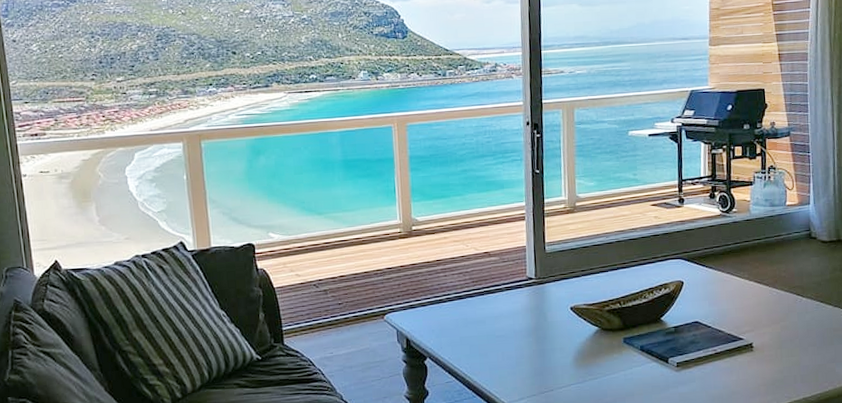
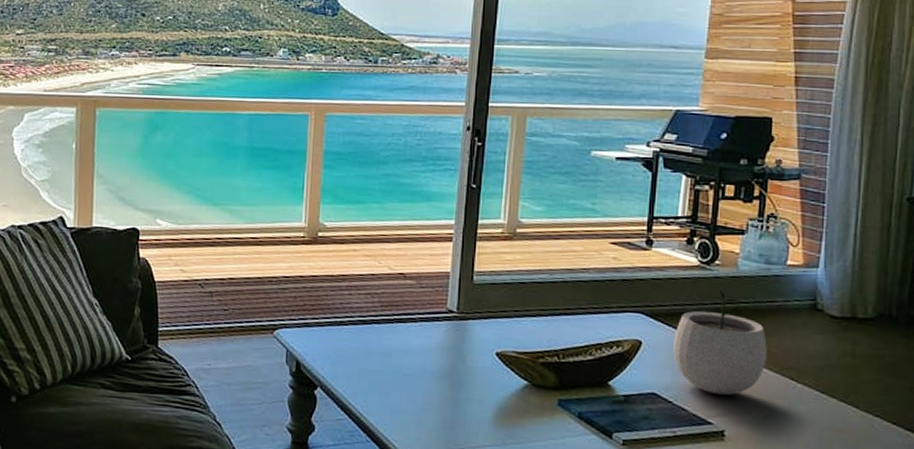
plant pot: none [707,232,779,315] -> present [673,291,767,395]

